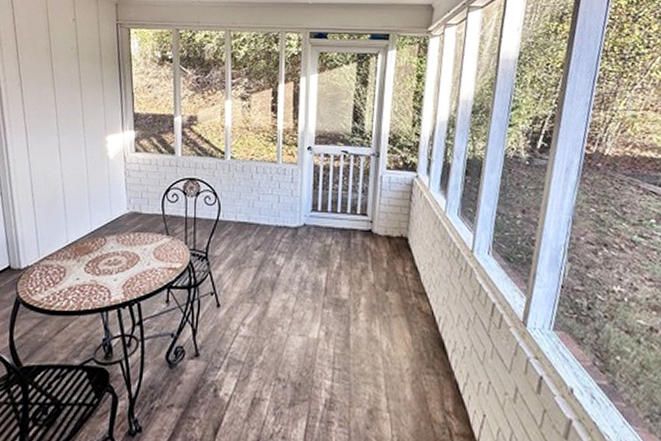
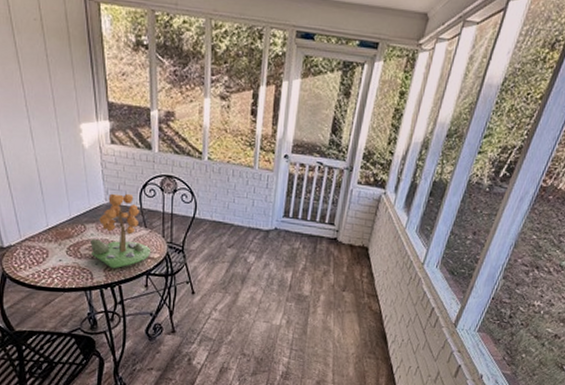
small tree: none [110,200,172,284] -> present [90,193,150,269]

